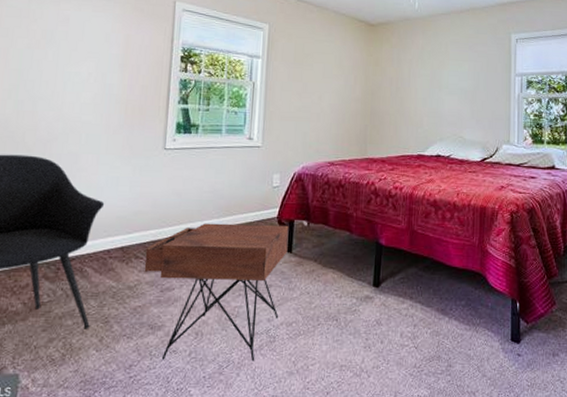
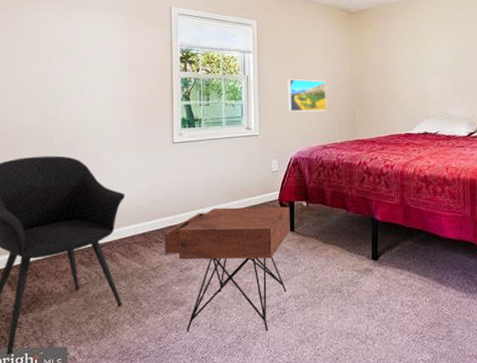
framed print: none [295,88,338,126] -> present [287,78,327,112]

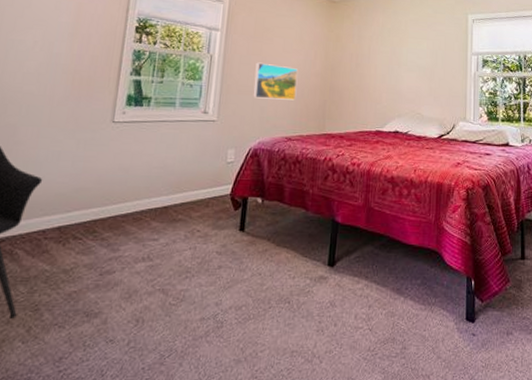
nightstand: present [164,206,290,332] -> none [82,200,242,351]

